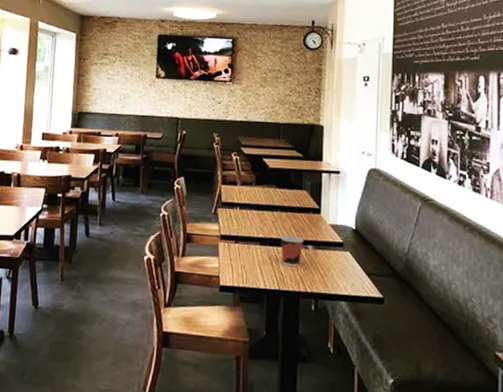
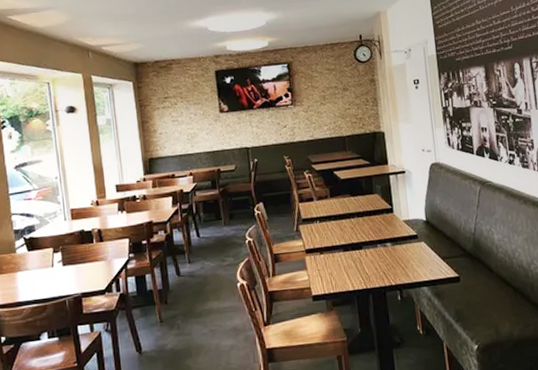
cup: present [280,236,303,267] -> none [360,237,382,266]

